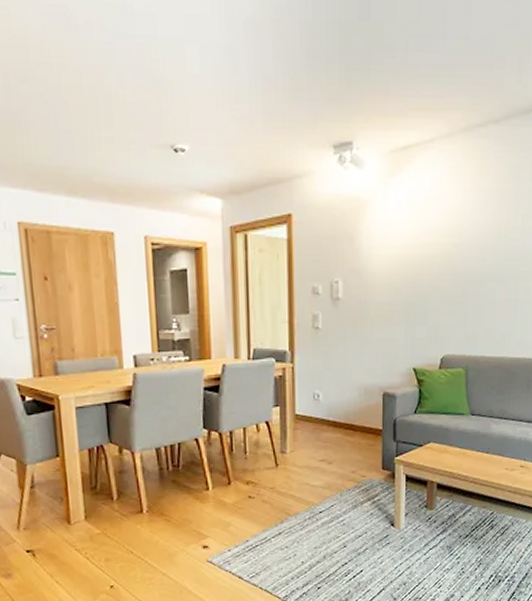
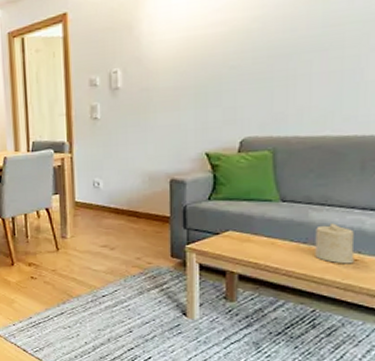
candle: none [494,435,522,471] -> present [315,223,355,264]

